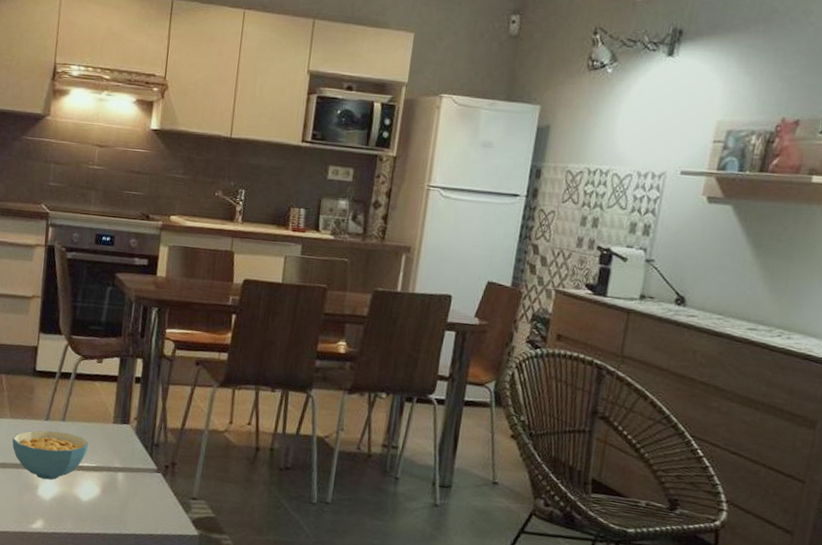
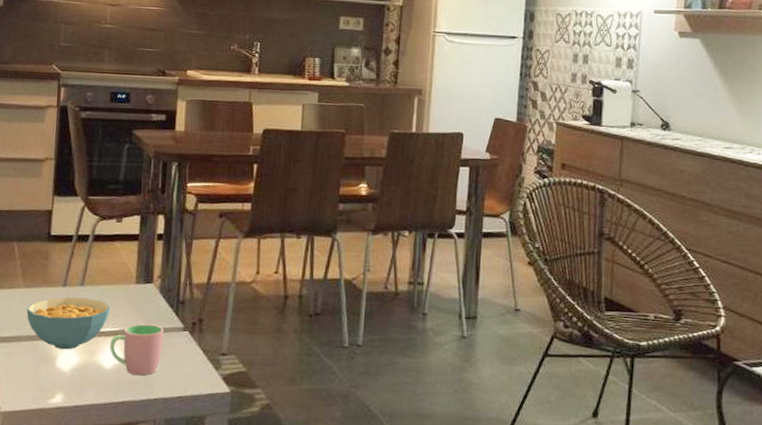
cup: none [87,462,138,511] -> present [110,324,164,376]

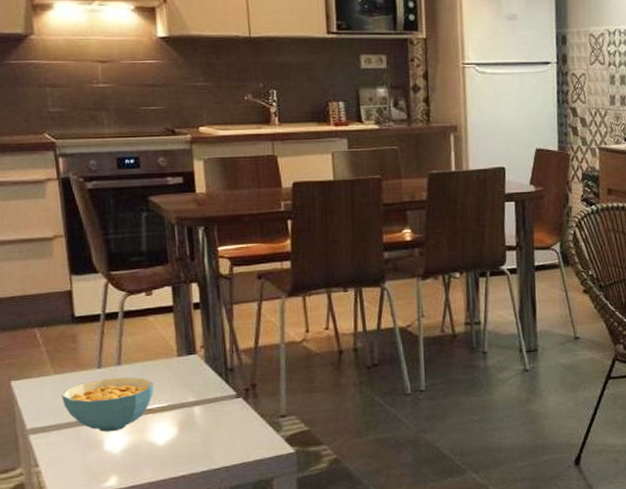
cup: present [110,324,164,376] -> none [160,395,217,448]

